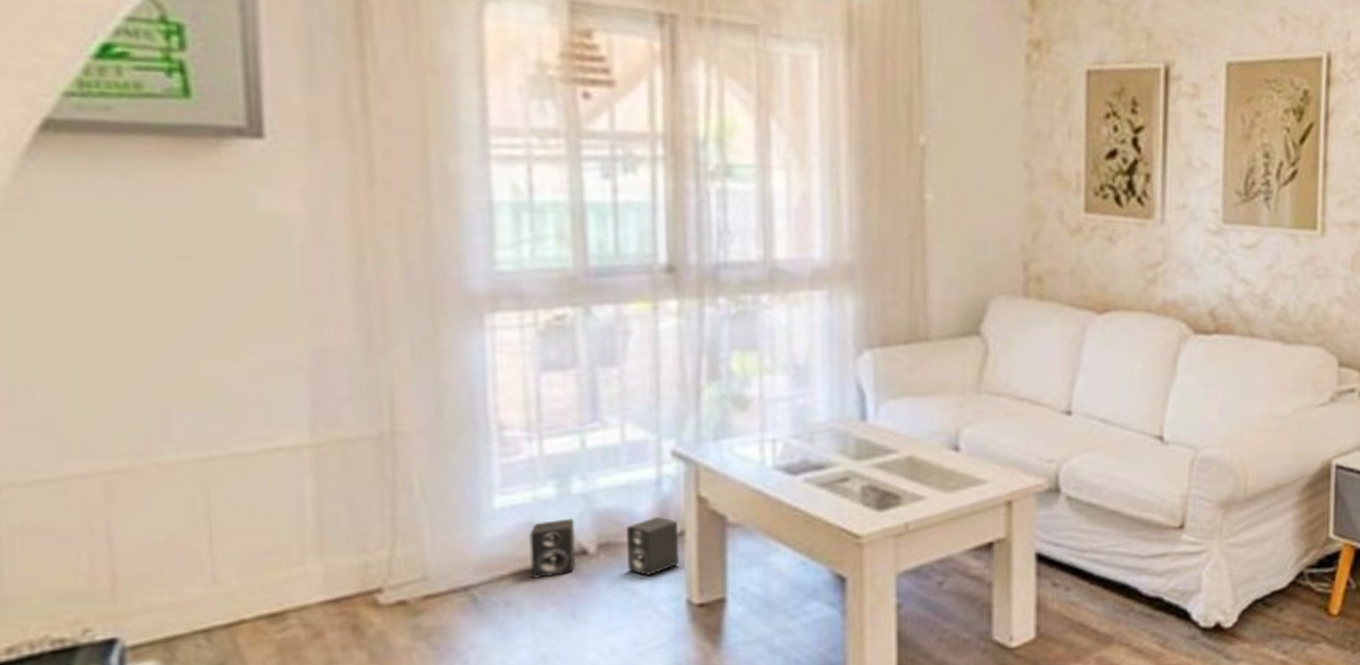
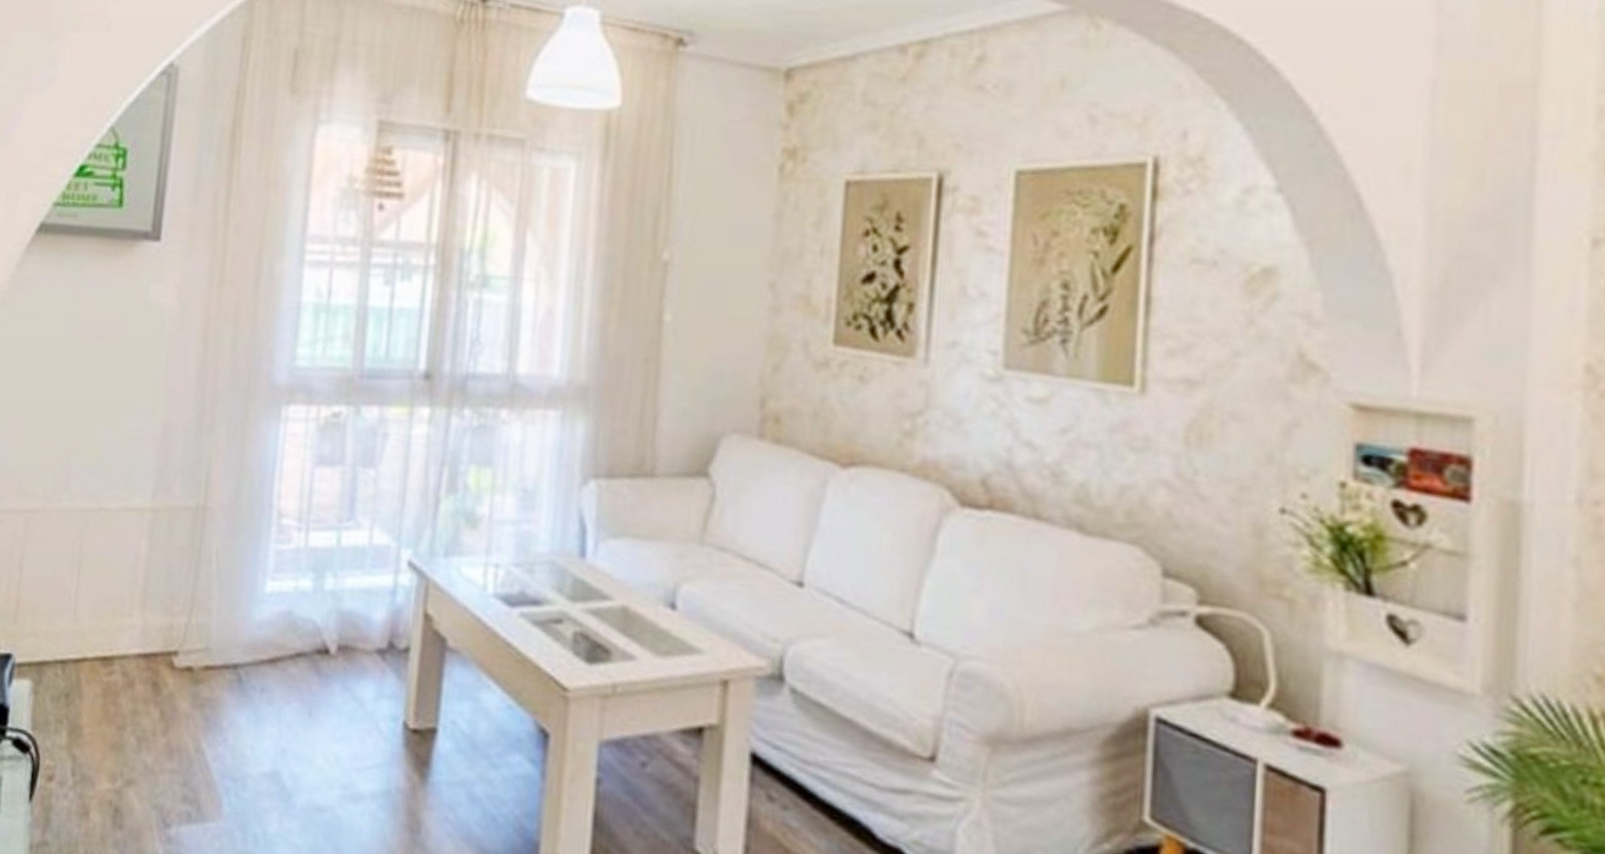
speaker: present [529,516,680,579] -> none [283,613,405,688]

